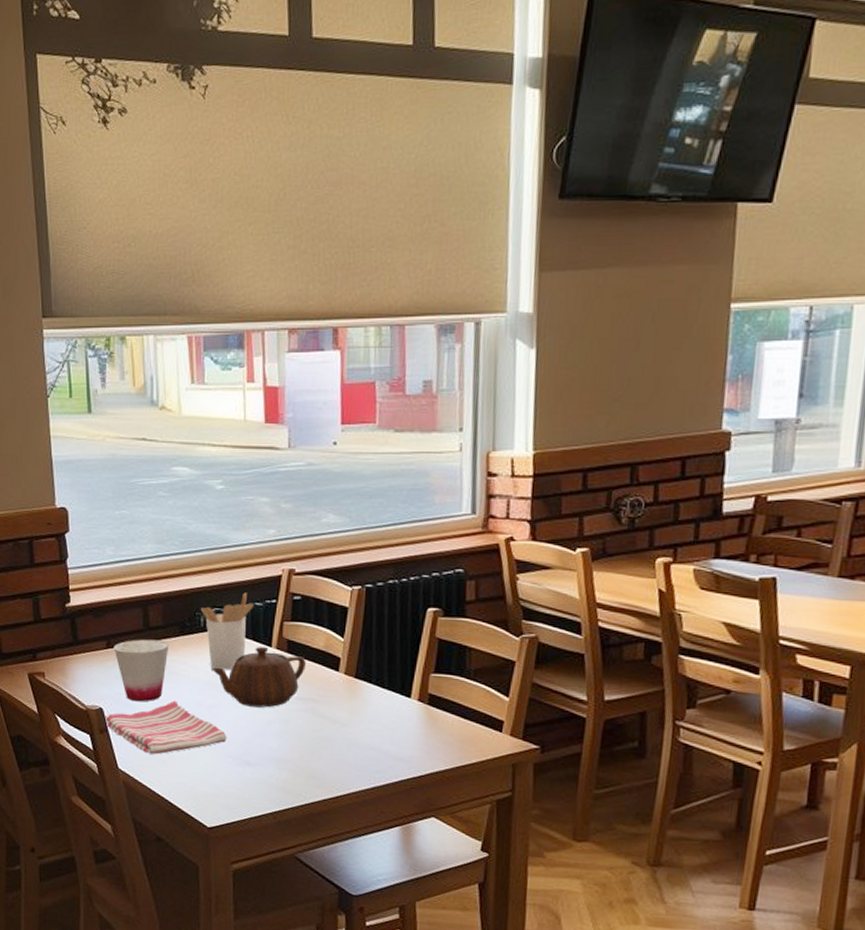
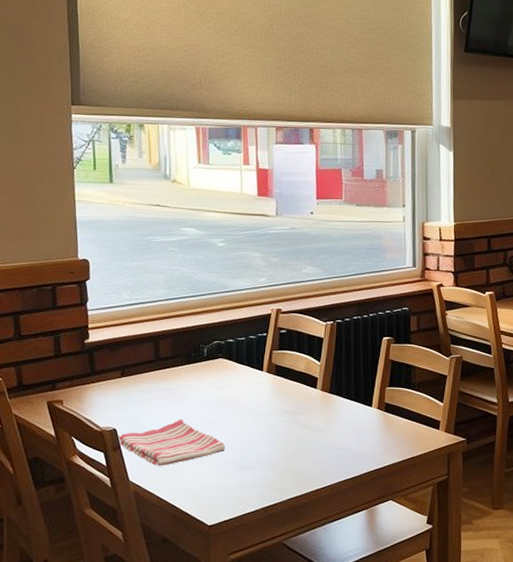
cup: present [114,639,170,702] -> none [127,368,177,422]
utensil holder: present [201,592,254,670] -> none [205,328,248,392]
teapot: present [212,646,306,708] -> none [213,370,290,421]

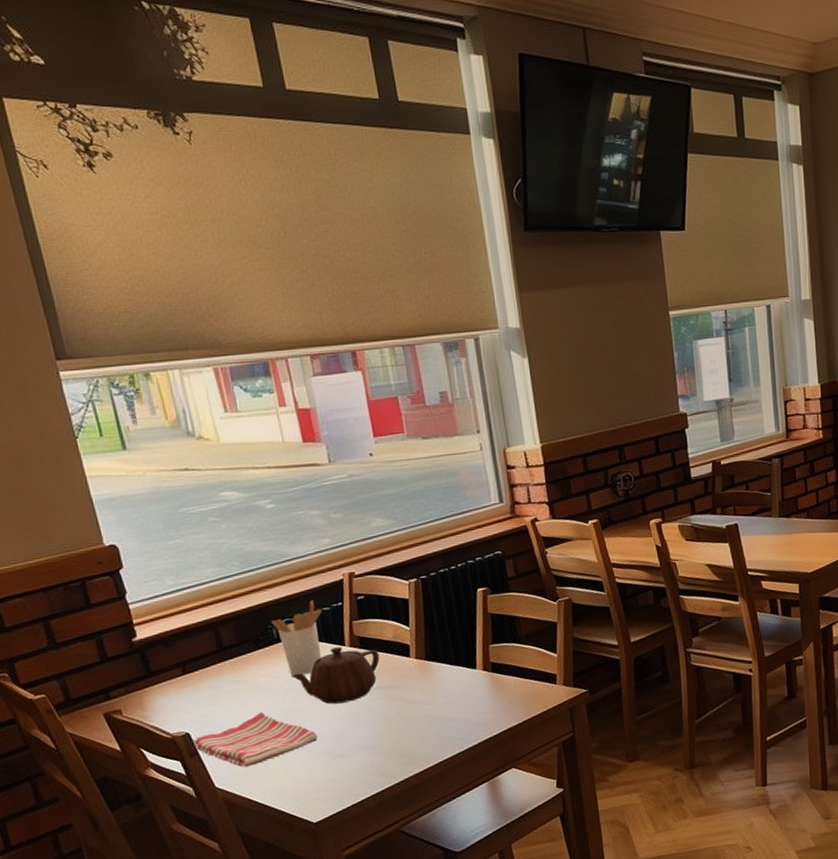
utensil holder: none [205,328,248,392] -> present [272,600,322,675]
teapot: none [213,370,290,421] -> present [292,646,380,704]

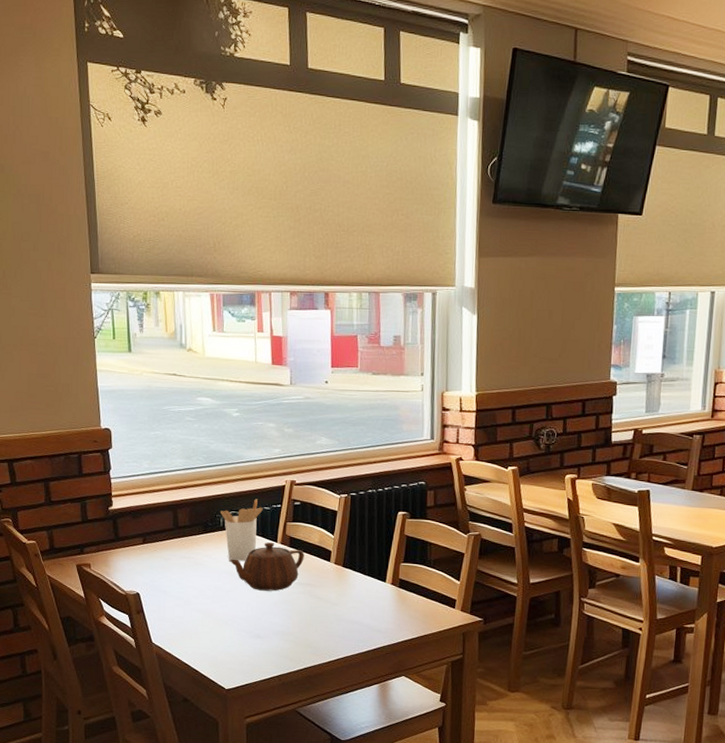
dish towel: present [194,711,318,767] -> none [142,586,242,631]

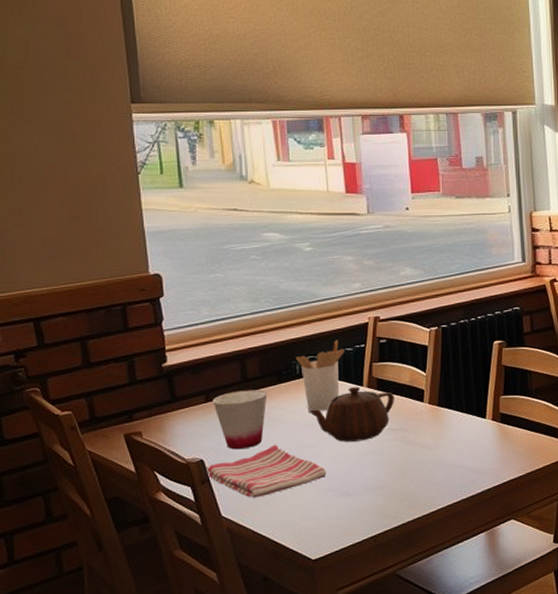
dish towel: none [142,586,242,631] -> present [207,444,327,498]
cup: none [149,536,195,588] -> present [213,390,268,450]

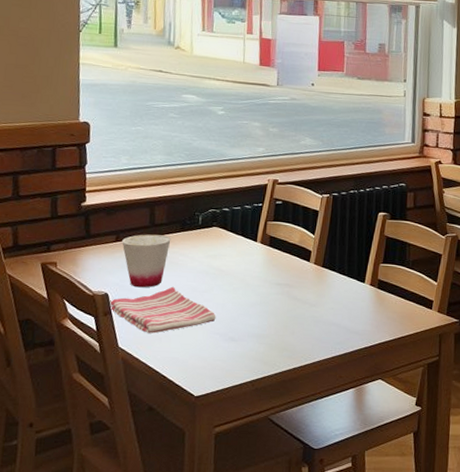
utensil holder: present [296,340,345,411] -> none [200,197,244,261]
teapot: present [309,386,394,442] -> none [206,241,284,292]

